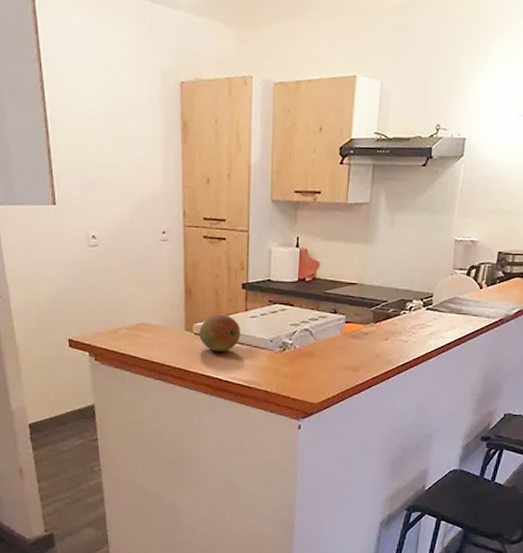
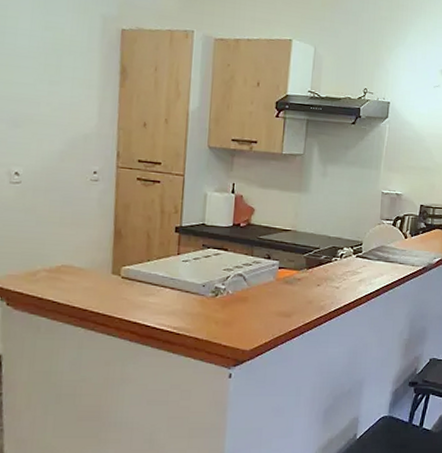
fruit: present [199,314,241,351] -> none [127,257,172,296]

